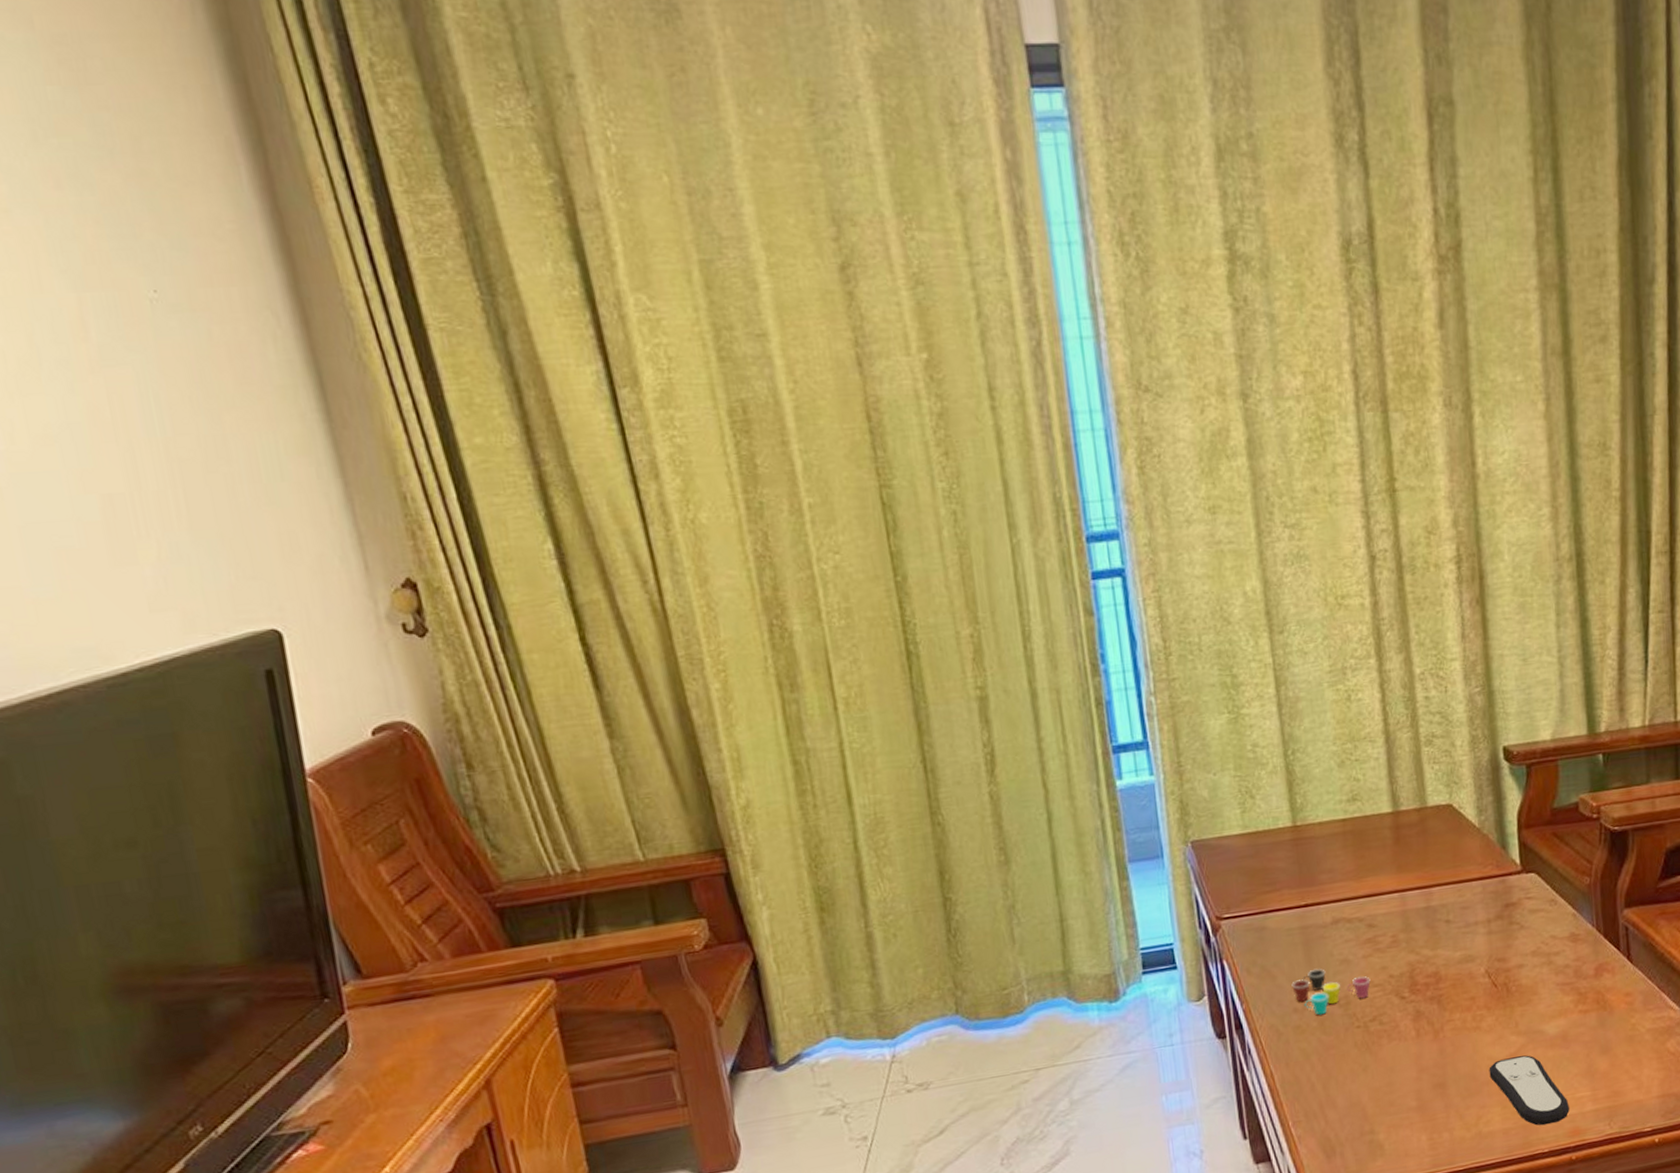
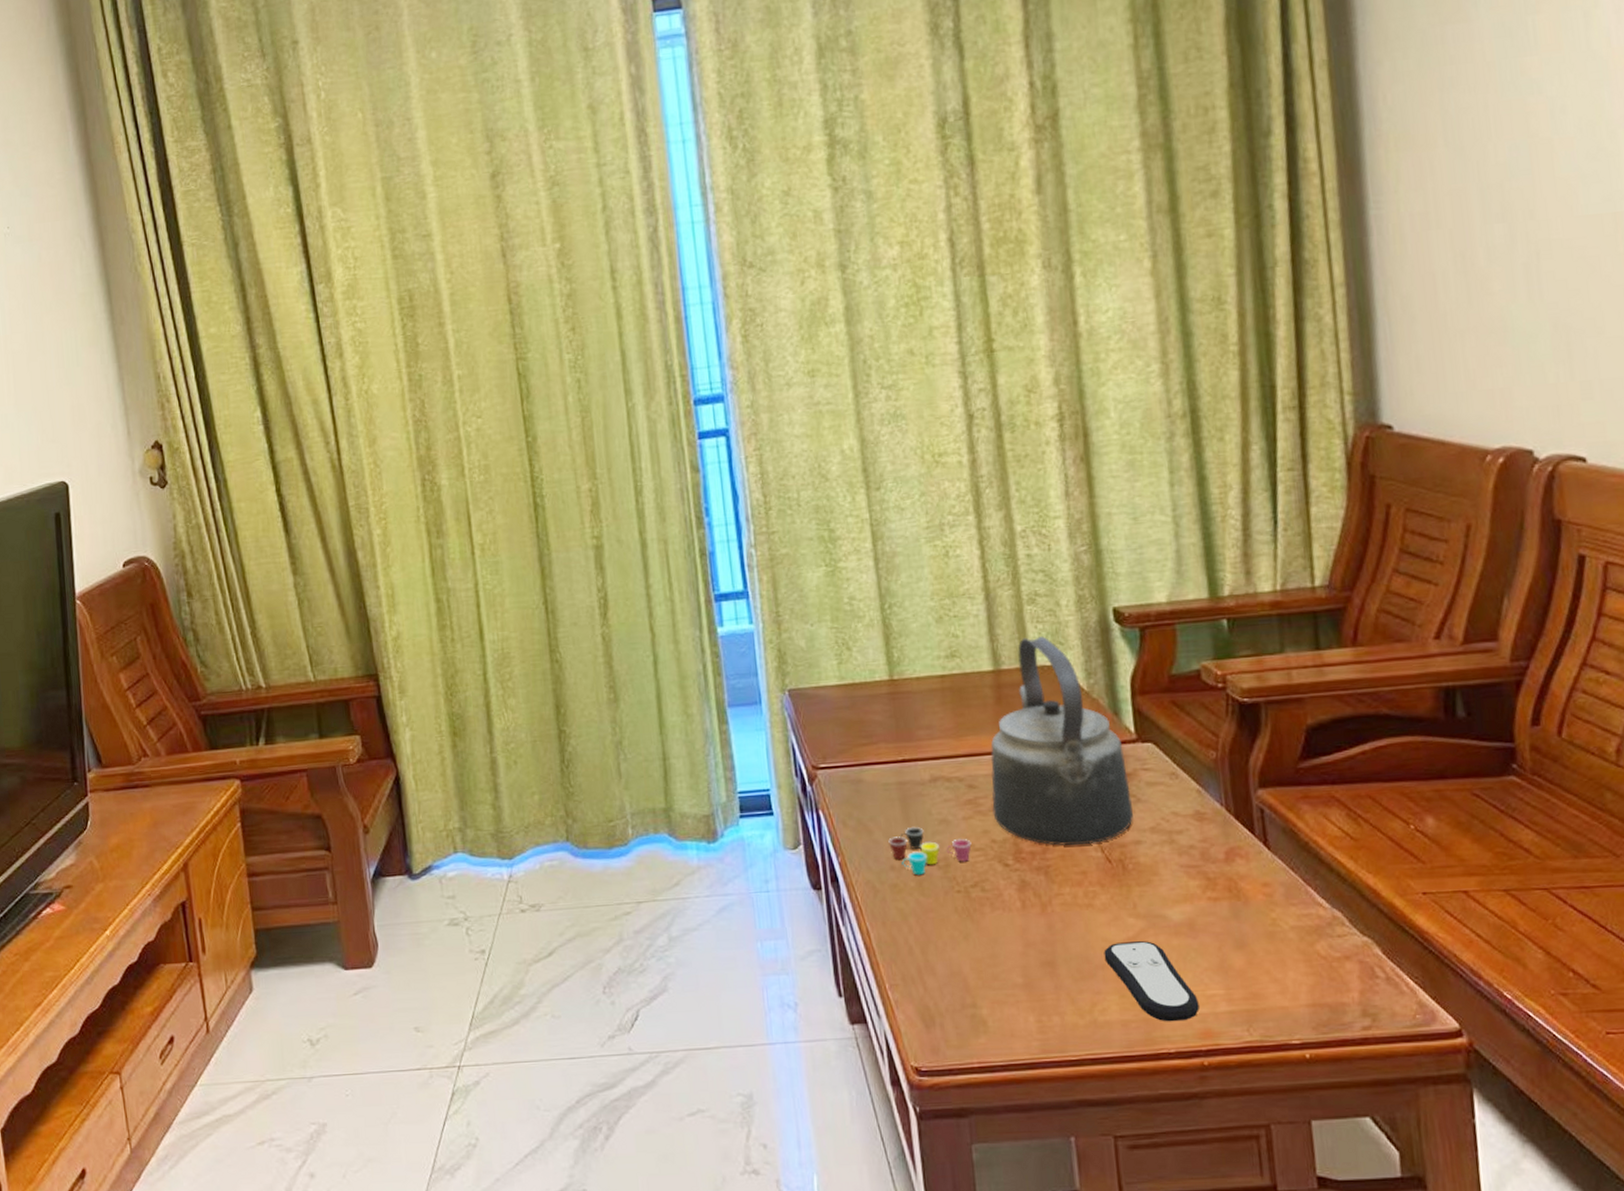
kettle: none [1389,776,1517,975] -> present [990,636,1133,845]

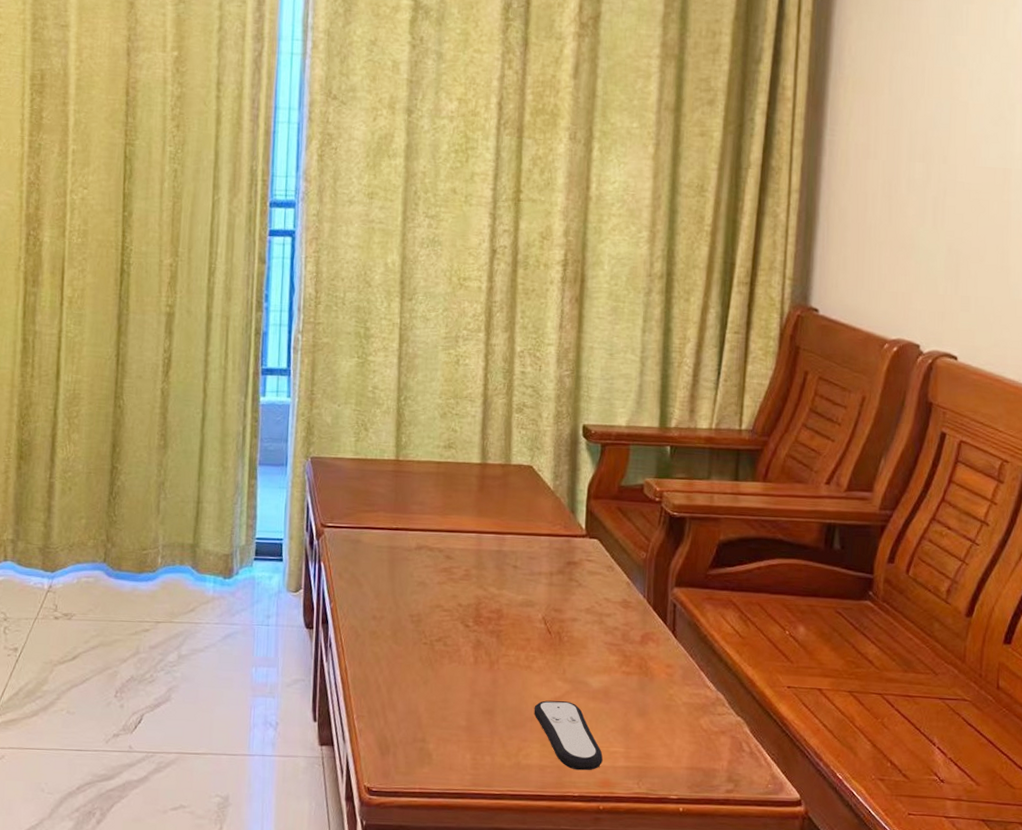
cup: present [888,826,972,876] -> none [374,585,442,627]
kettle: present [990,636,1133,845] -> none [463,440,575,616]

